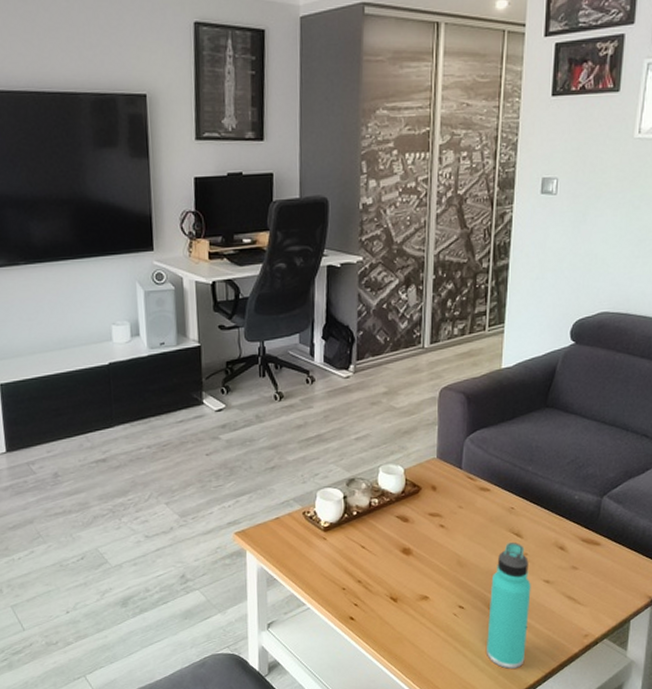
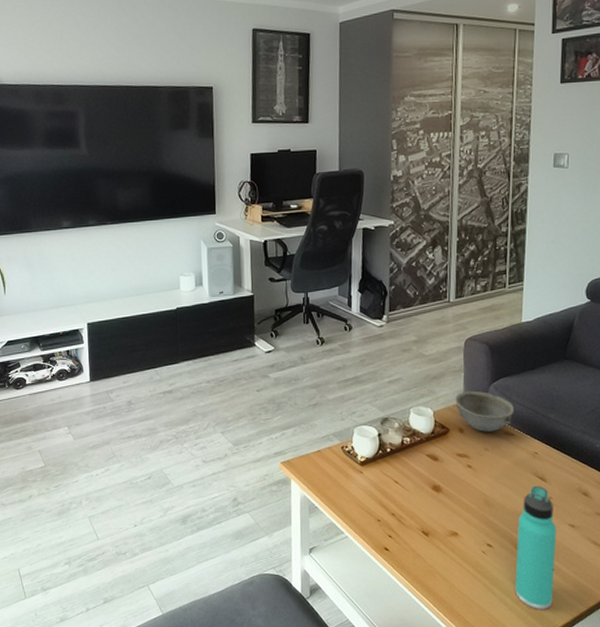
bowl: none [428,444,492,489] -> present [455,390,515,432]

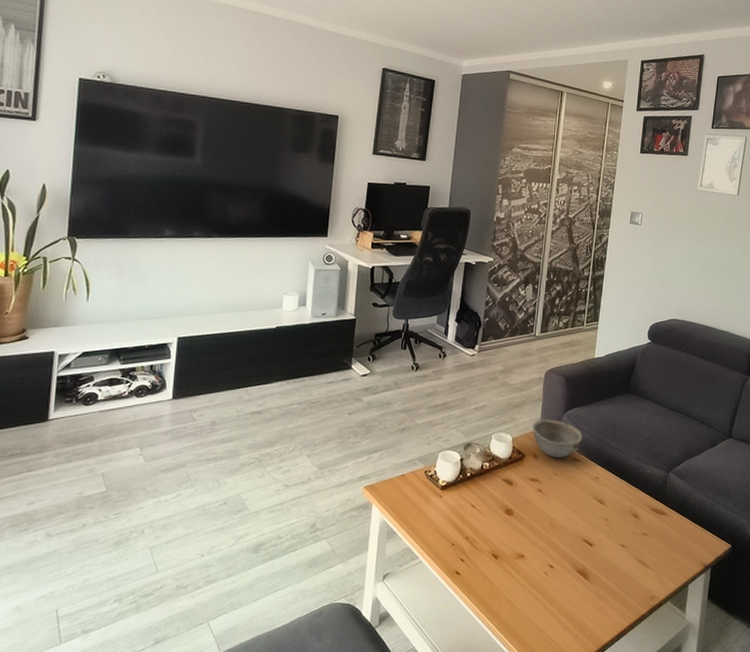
thermos bottle: present [515,486,557,610] -> none [570,509,610,627]

